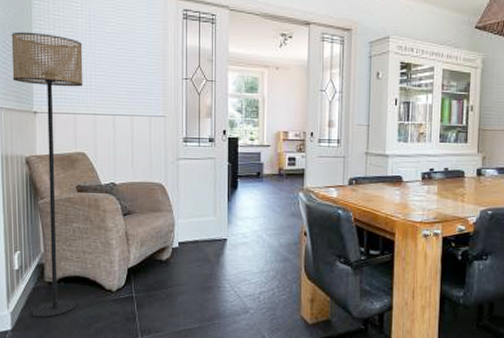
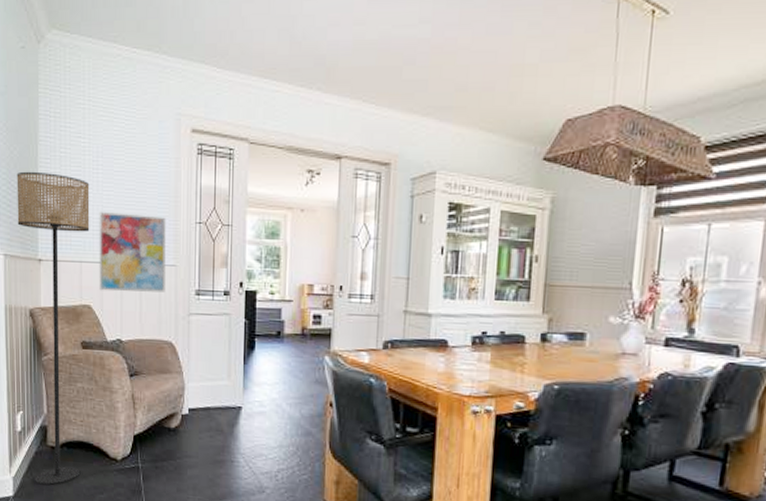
wall art: none [92,68,155,140] -> present [99,211,166,293]

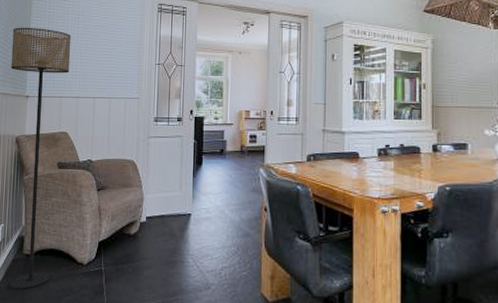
wall art: present [99,211,166,293] -> none [75,56,132,121]

